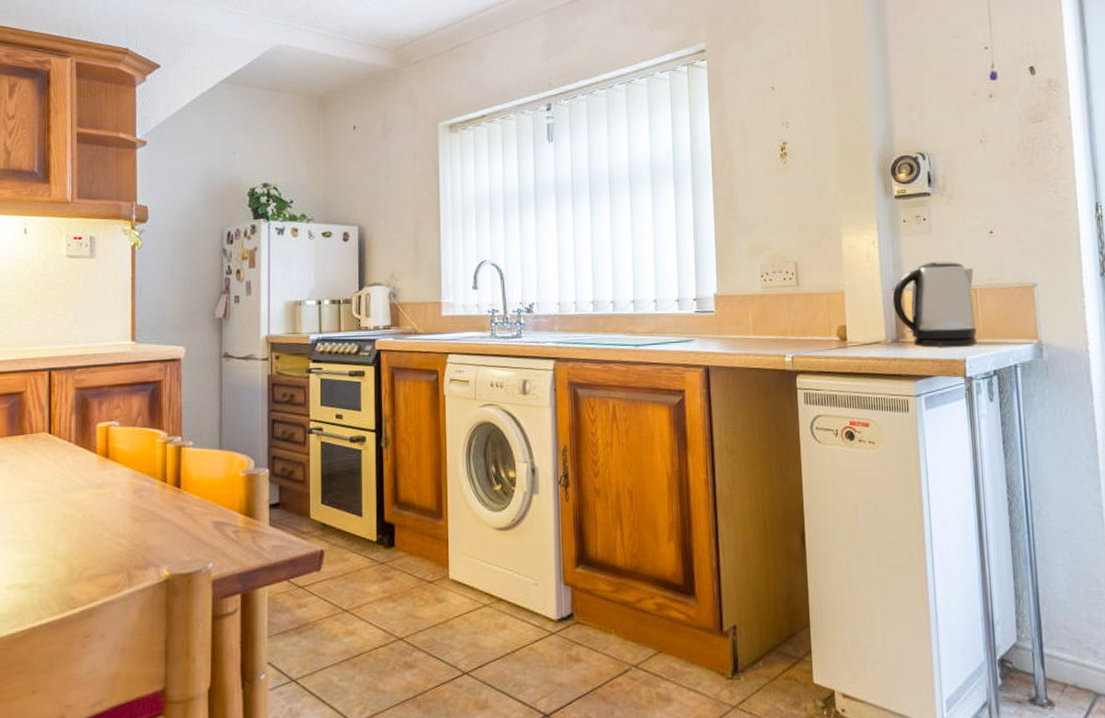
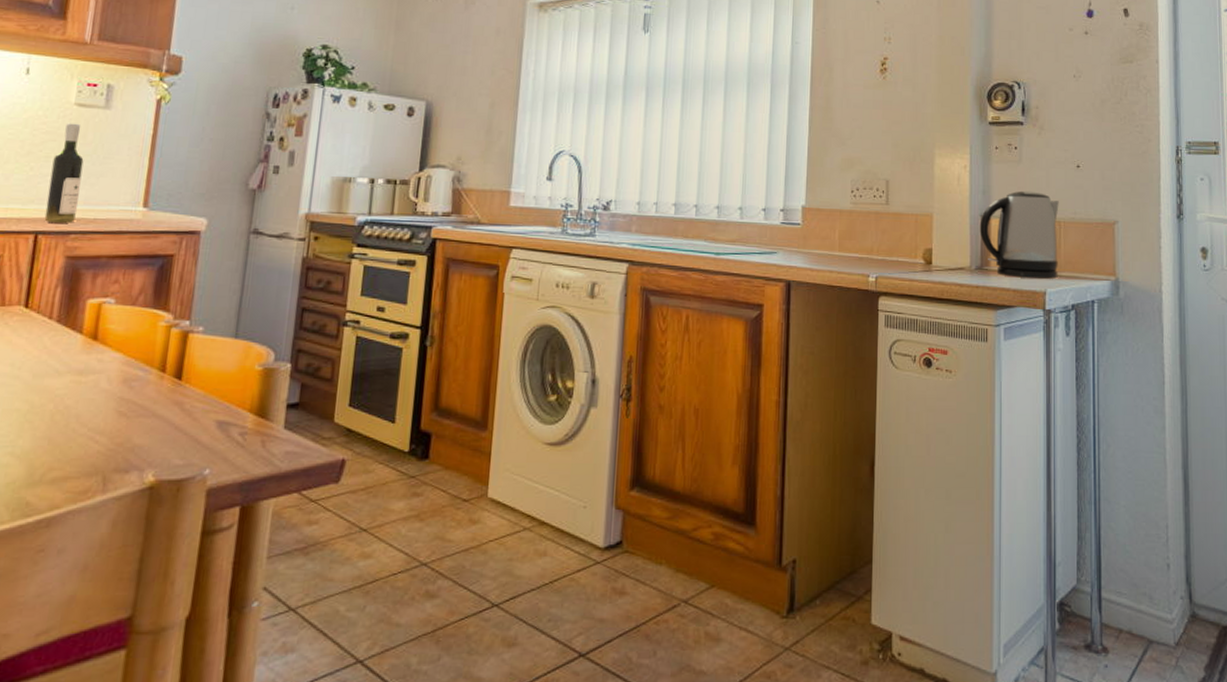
bottle: none [54,272,80,360] -> present [44,123,84,223]

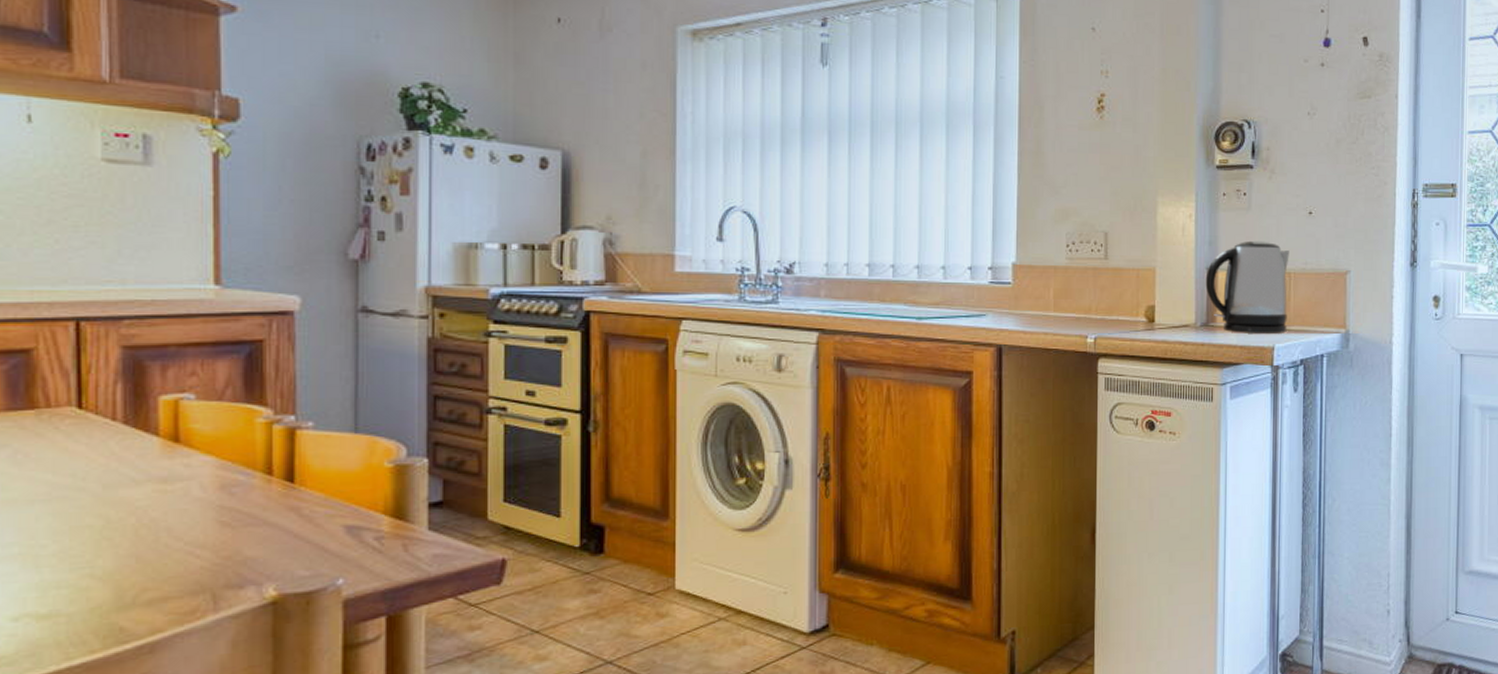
bottle: present [44,123,84,223] -> none [84,183,128,306]

